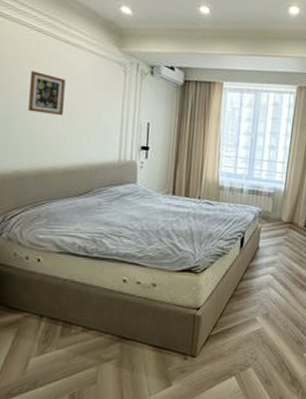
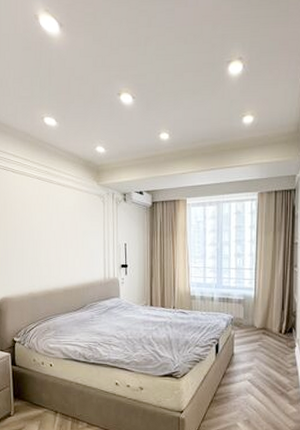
picture frame: present [28,71,66,115] -> none [35,211,61,244]

